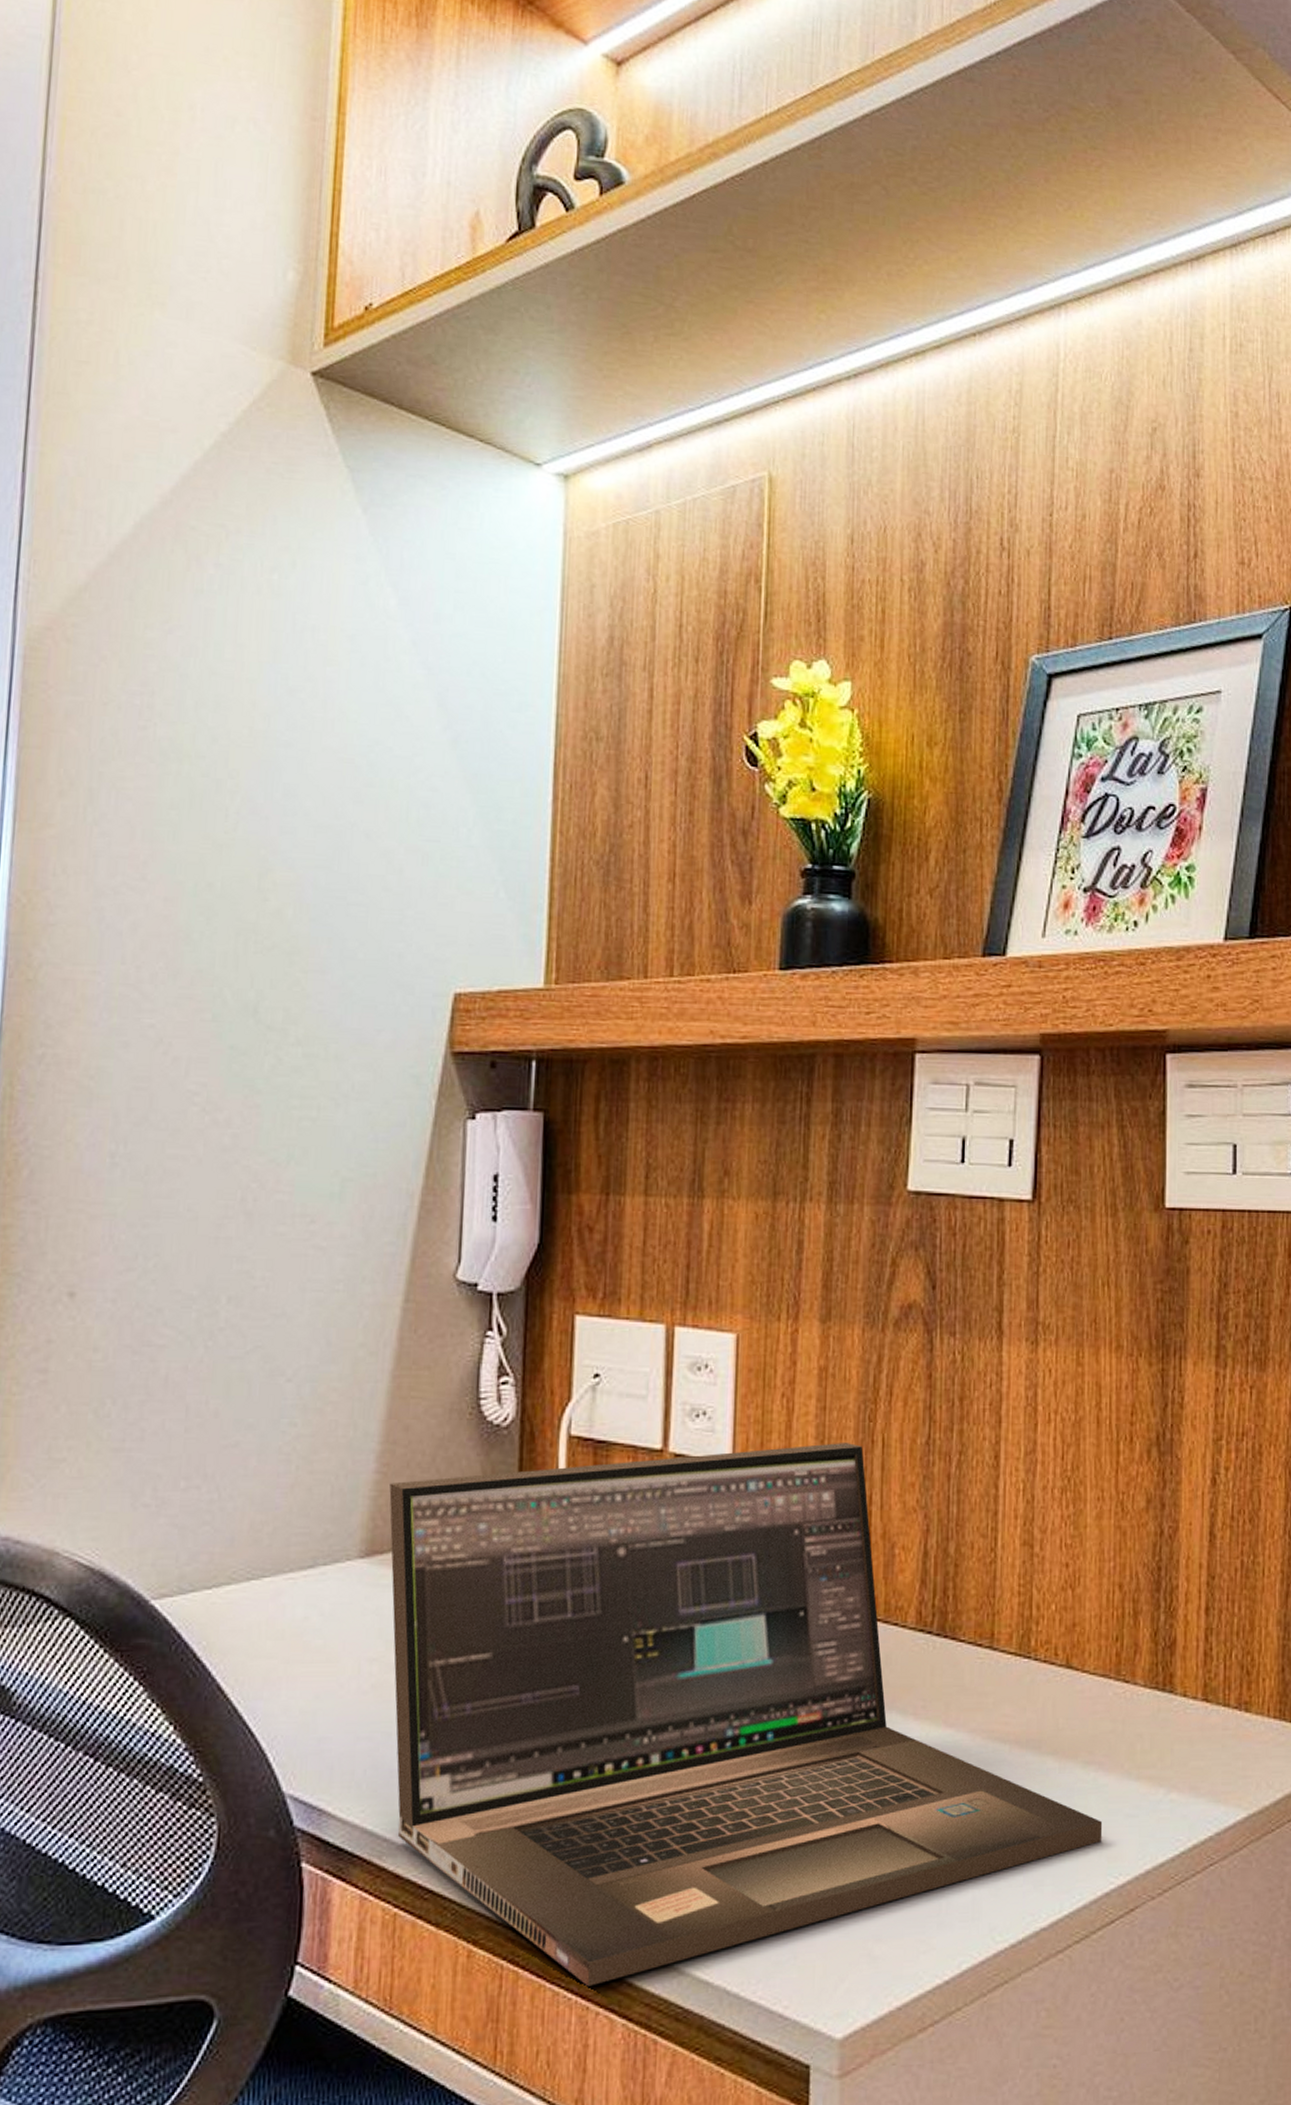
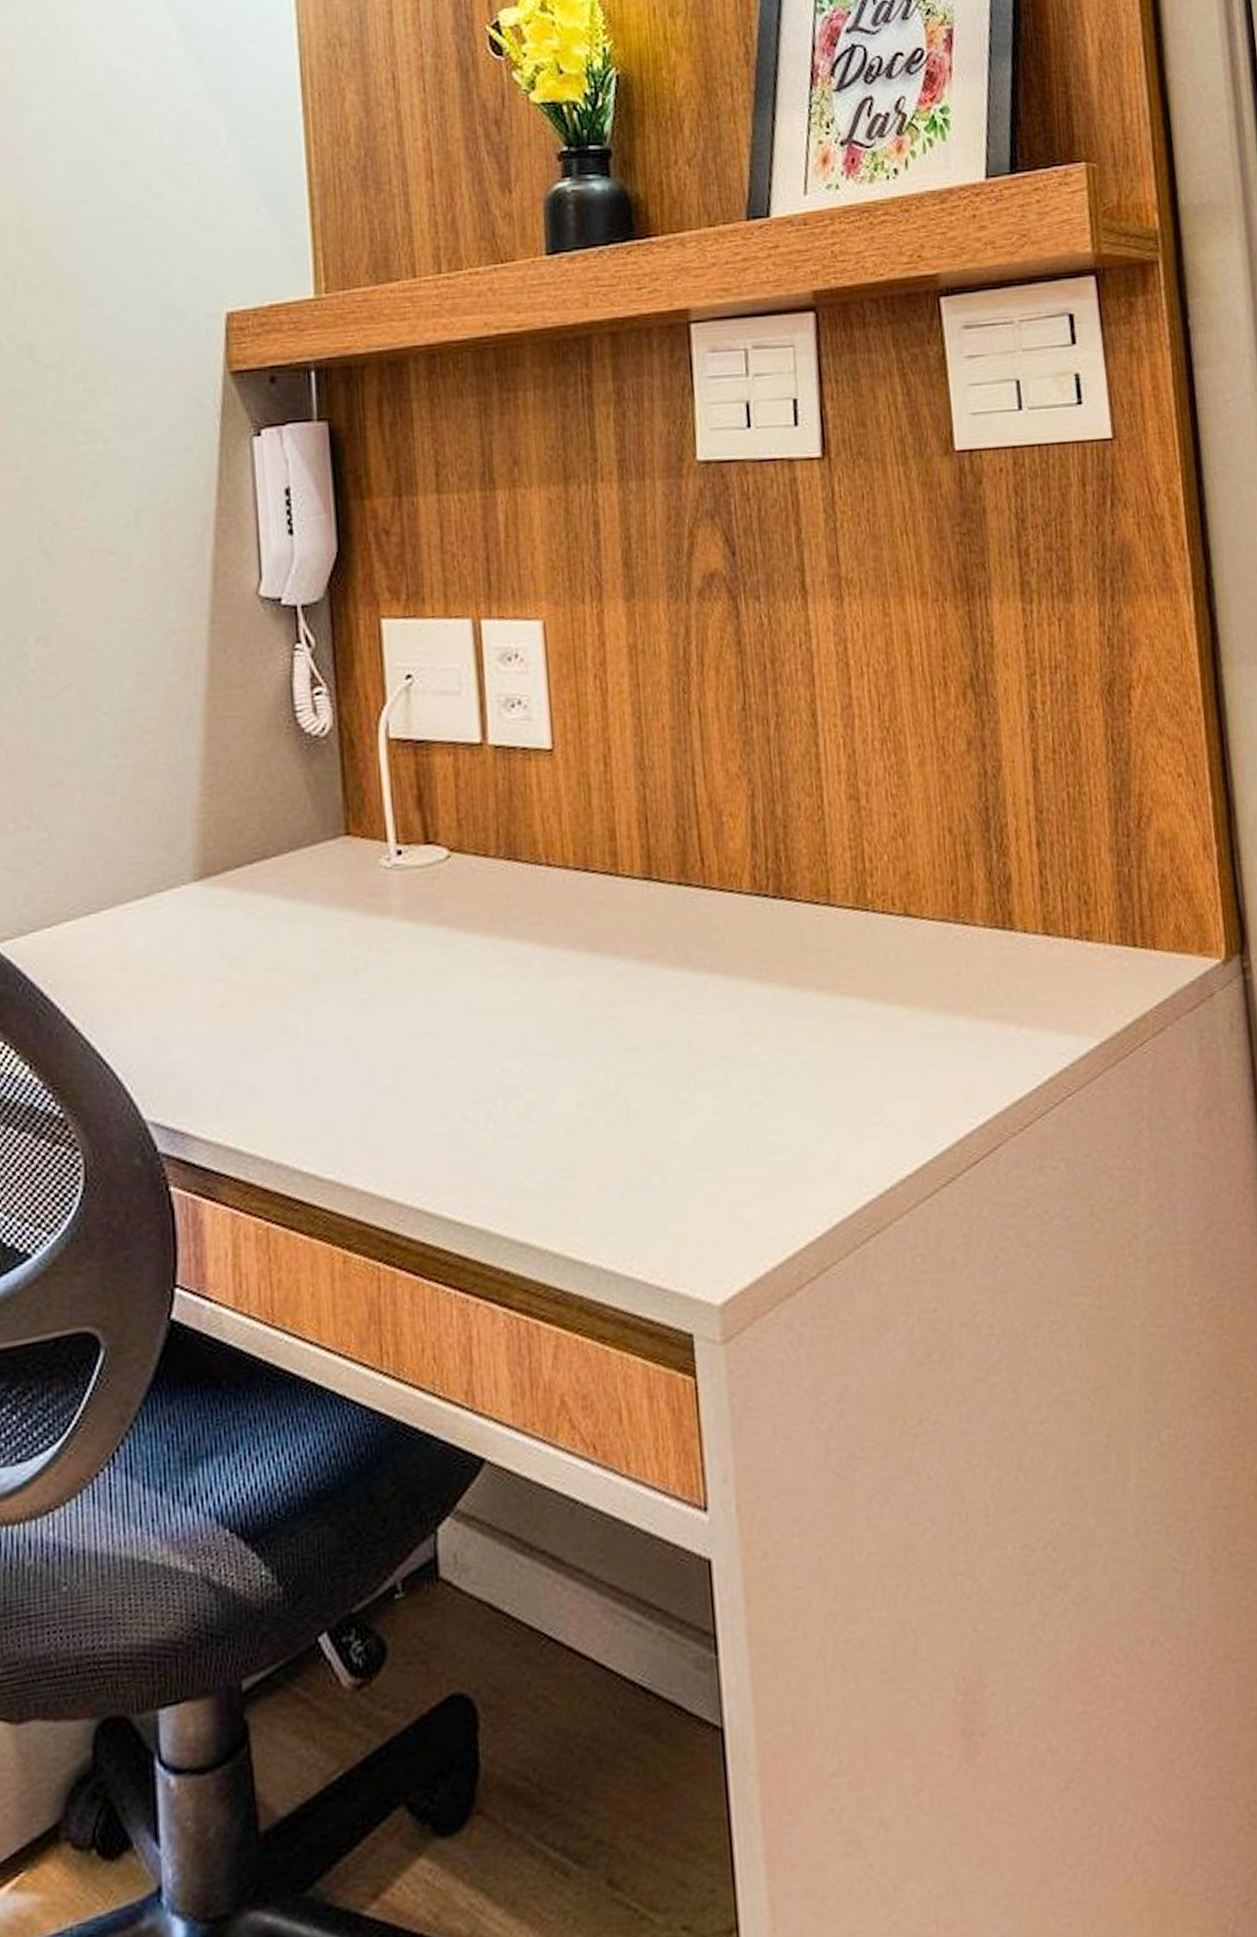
laptop: present [389,1443,1103,1987] -> none [216,716,959,1280]

